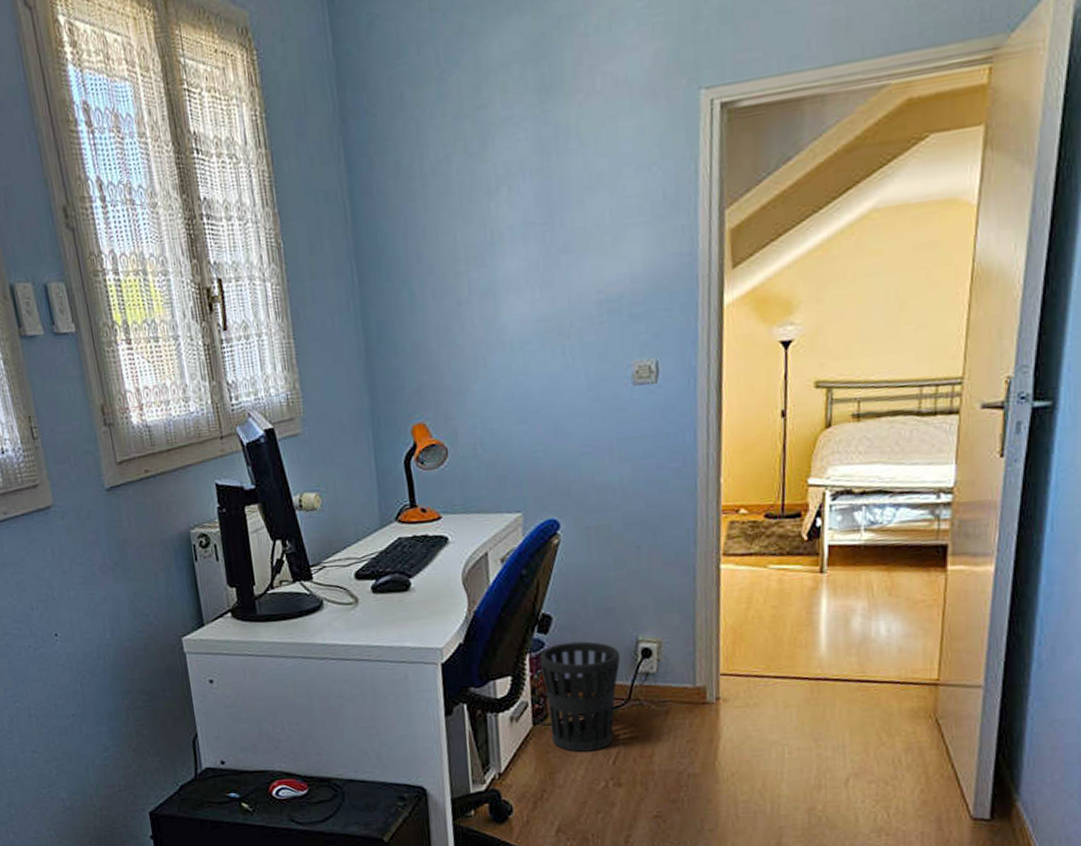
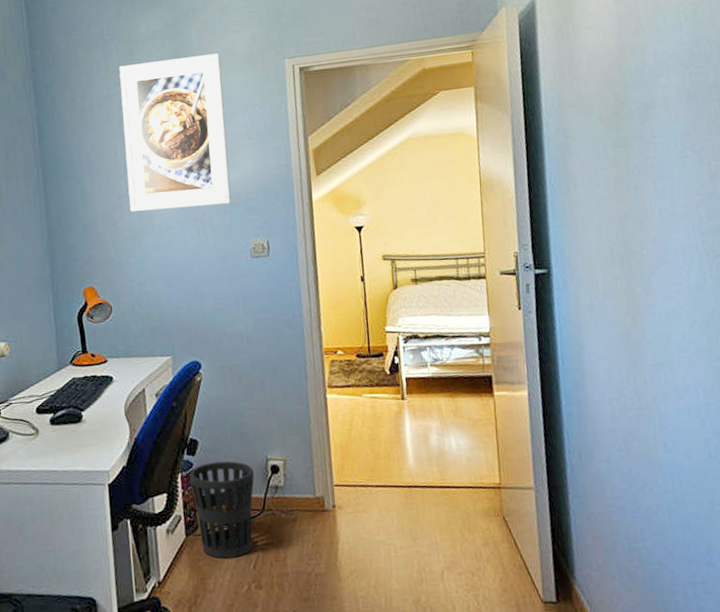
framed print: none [460,84,611,323] -> present [119,53,232,212]

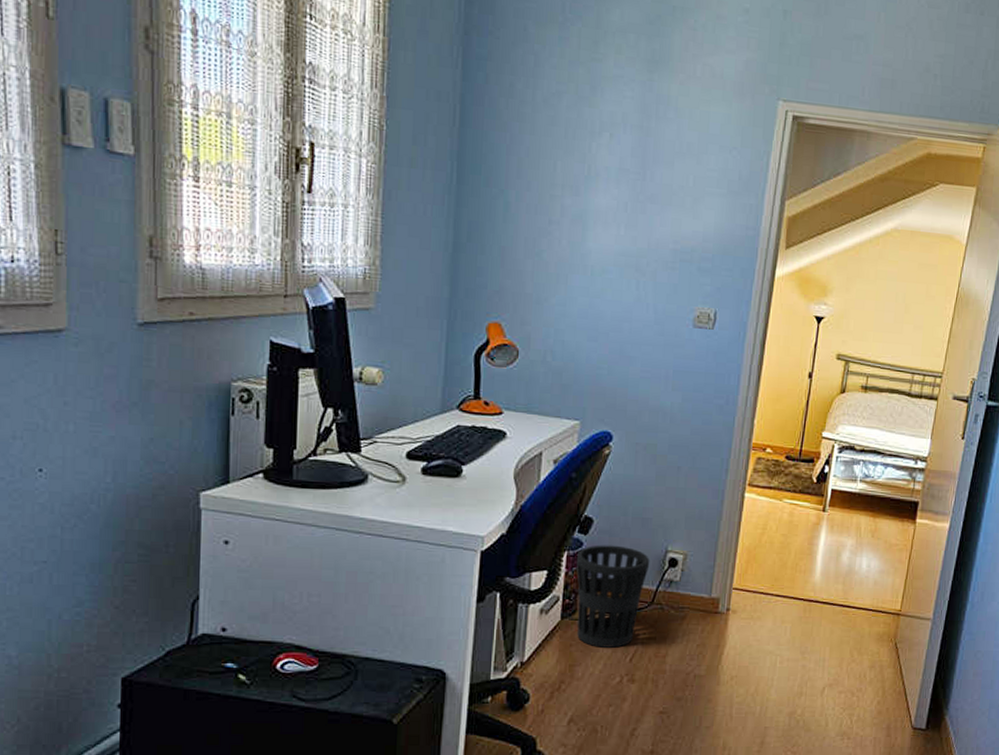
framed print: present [119,53,232,212] -> none [560,57,704,259]

